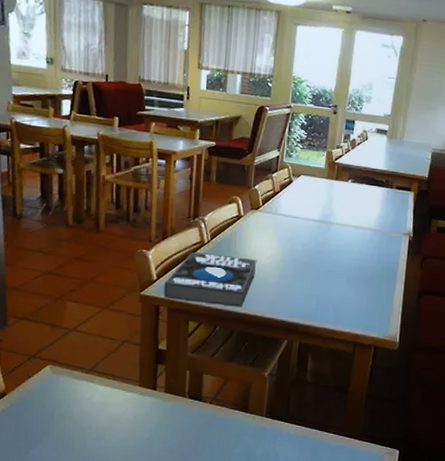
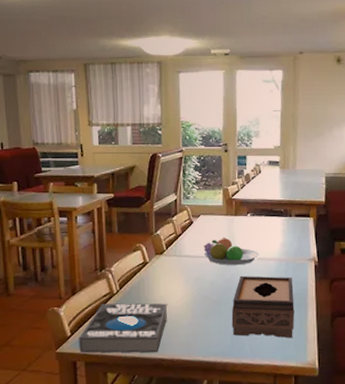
fruit bowl: none [299,200,355,230] -> present [203,237,259,265]
tissue box: none [318,242,385,310] -> present [231,276,295,338]

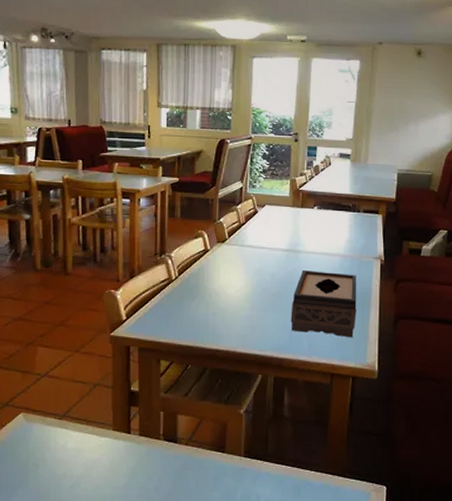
book: present [79,303,168,353] -> none [134,289,226,343]
fruit bowl: present [203,237,259,265] -> none [266,229,324,258]

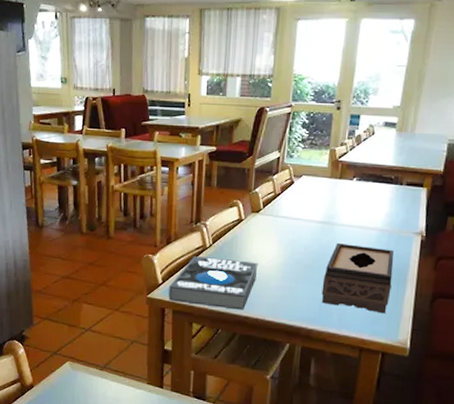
book: none [134,289,226,343] -> present [168,256,259,310]

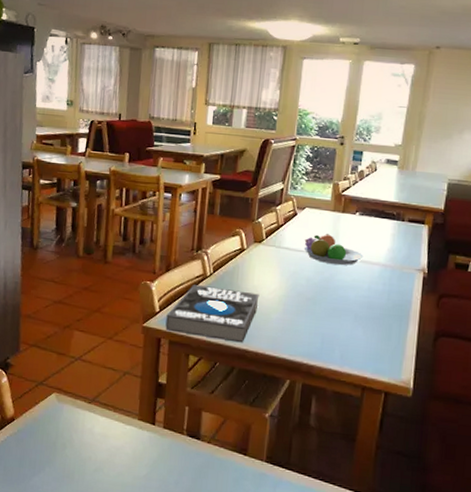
fruit bowl: none [301,201,361,231] -> present [303,233,364,265]
tissue box: present [321,243,394,314] -> none [323,277,397,351]

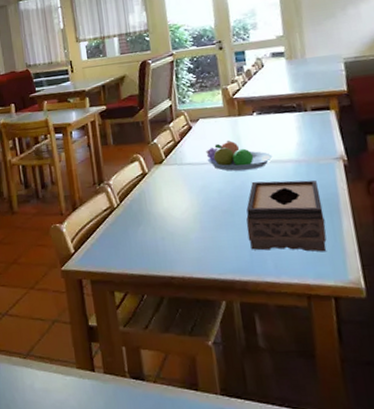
book: present [165,285,260,343] -> none [82,215,174,271]
tissue box: none [323,277,397,351] -> present [246,180,327,252]

